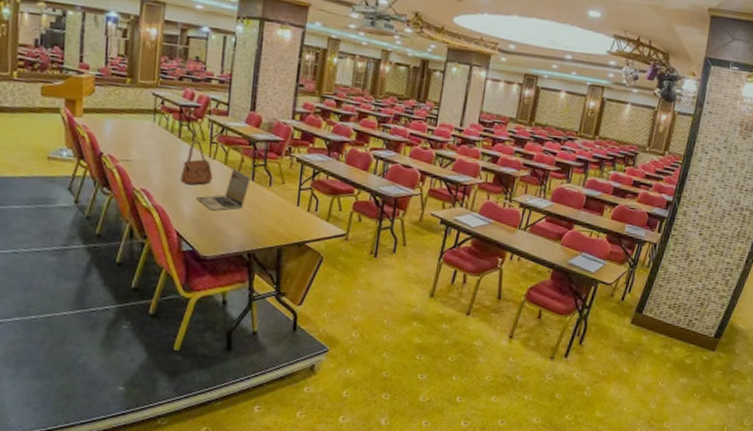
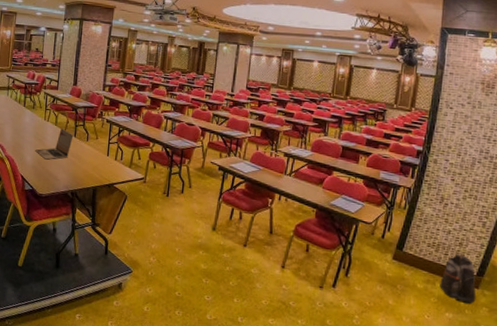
handbag: present [181,140,213,185] -> none [25,108,47,141]
backpack: none [676,315,713,367] -> present [439,254,476,304]

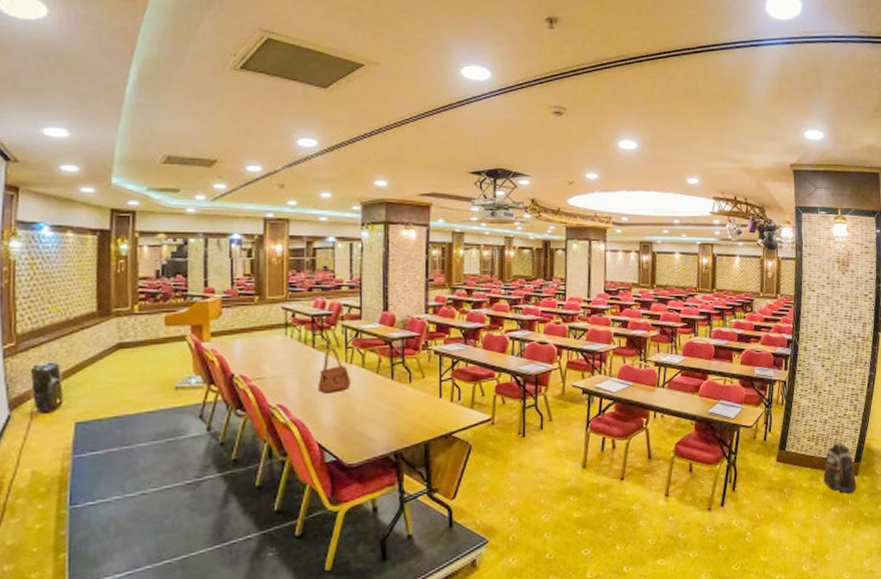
handbag: none [25,108,47,141] -> present [318,348,350,392]
laptop: present [35,128,74,160] -> none [335,369,390,416]

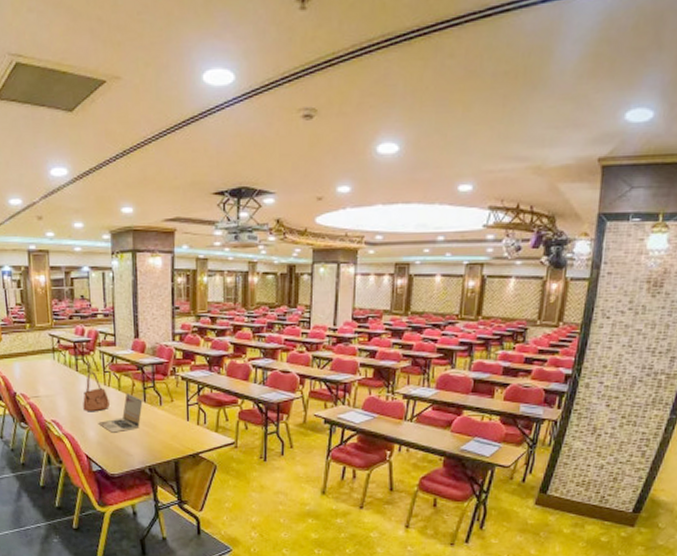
laptop: none [335,369,390,416] -> present [98,392,143,433]
backpack: present [823,443,857,493] -> none [589,491,632,544]

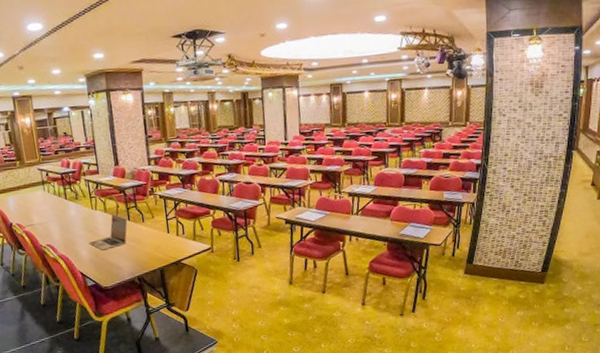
handbag: present [83,371,110,411] -> none [73,198,98,234]

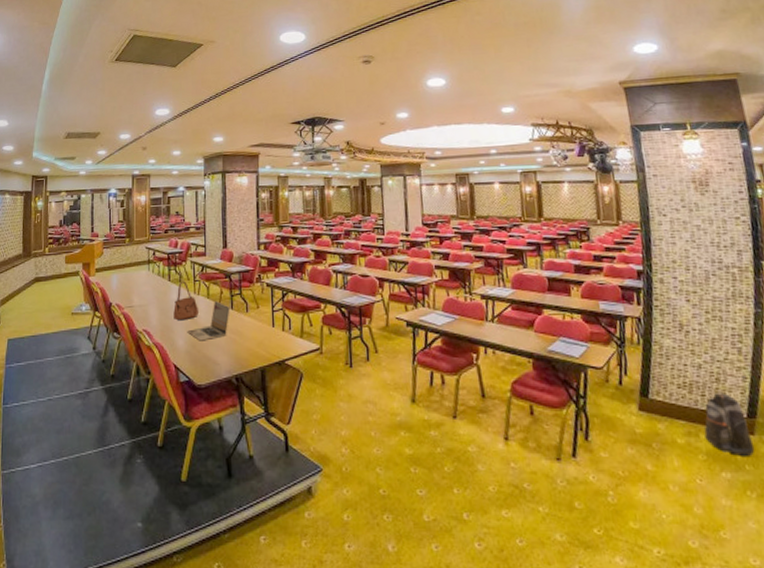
handbag: none [73,198,98,234] -> present [173,281,198,320]
backpack: none [509,255,543,299] -> present [704,393,755,456]

